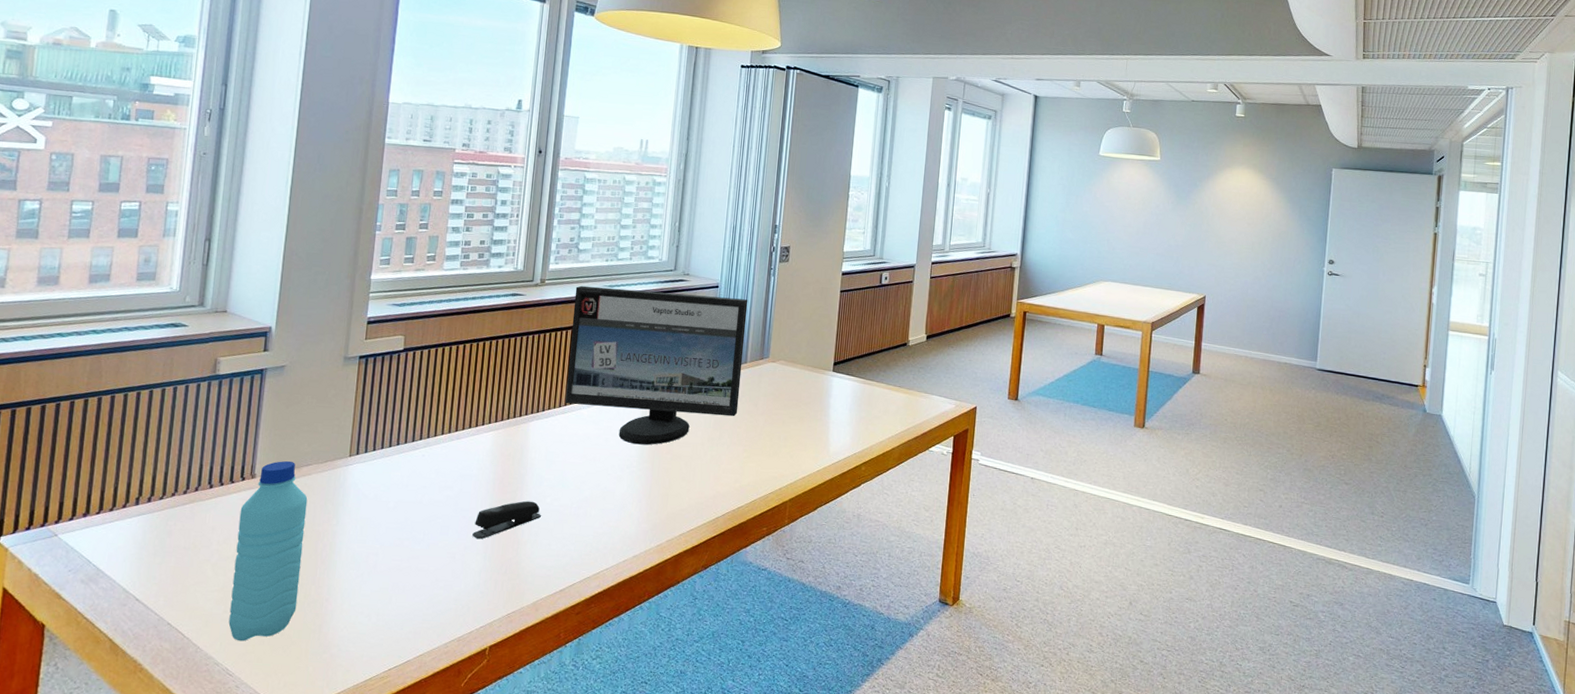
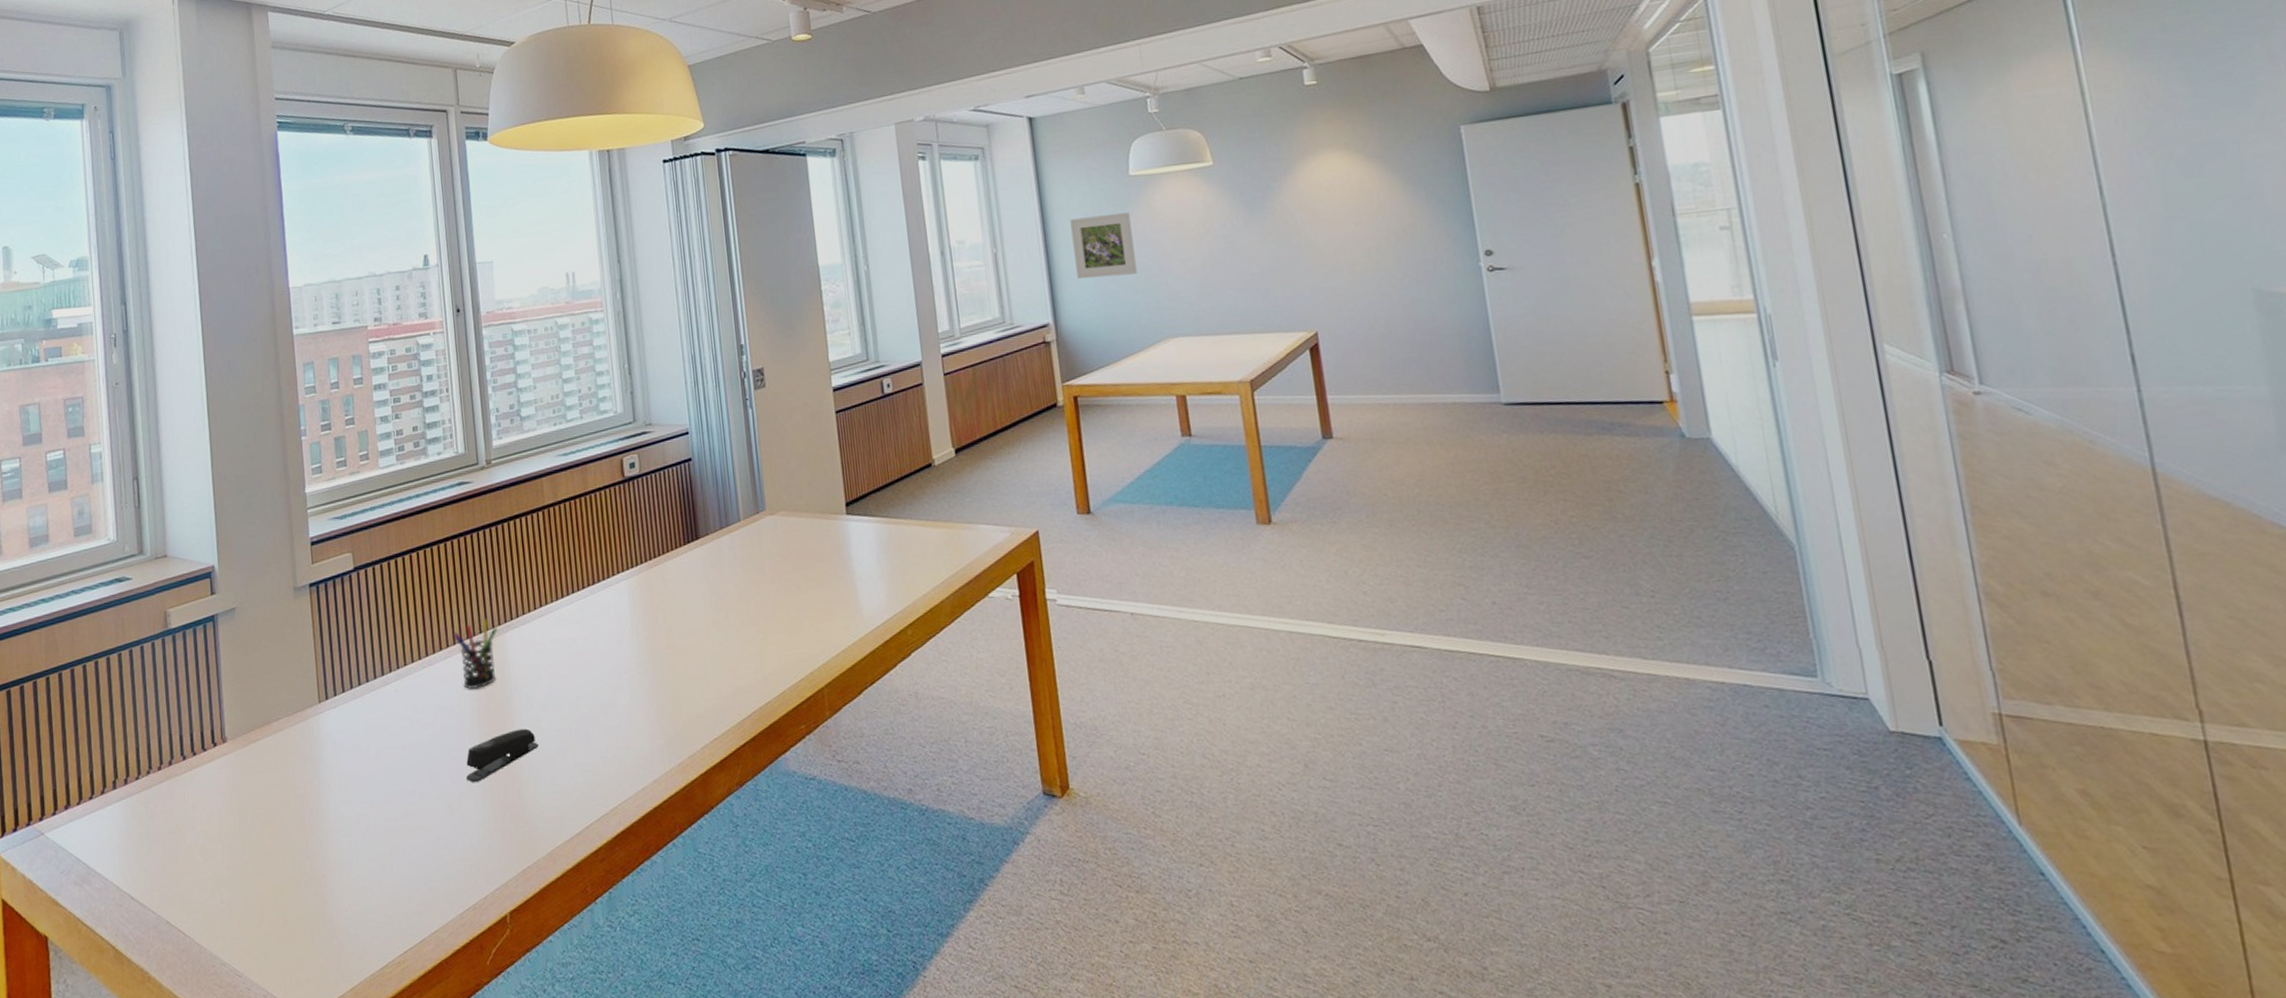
water bottle: present [228,460,308,642] -> none [217,717,295,935]
pen holder: none [483,408,525,464] -> present [453,618,498,689]
computer monitor: present [564,285,748,445] -> none [526,442,742,642]
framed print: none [1045,179,1093,229] -> present [1070,212,1137,279]

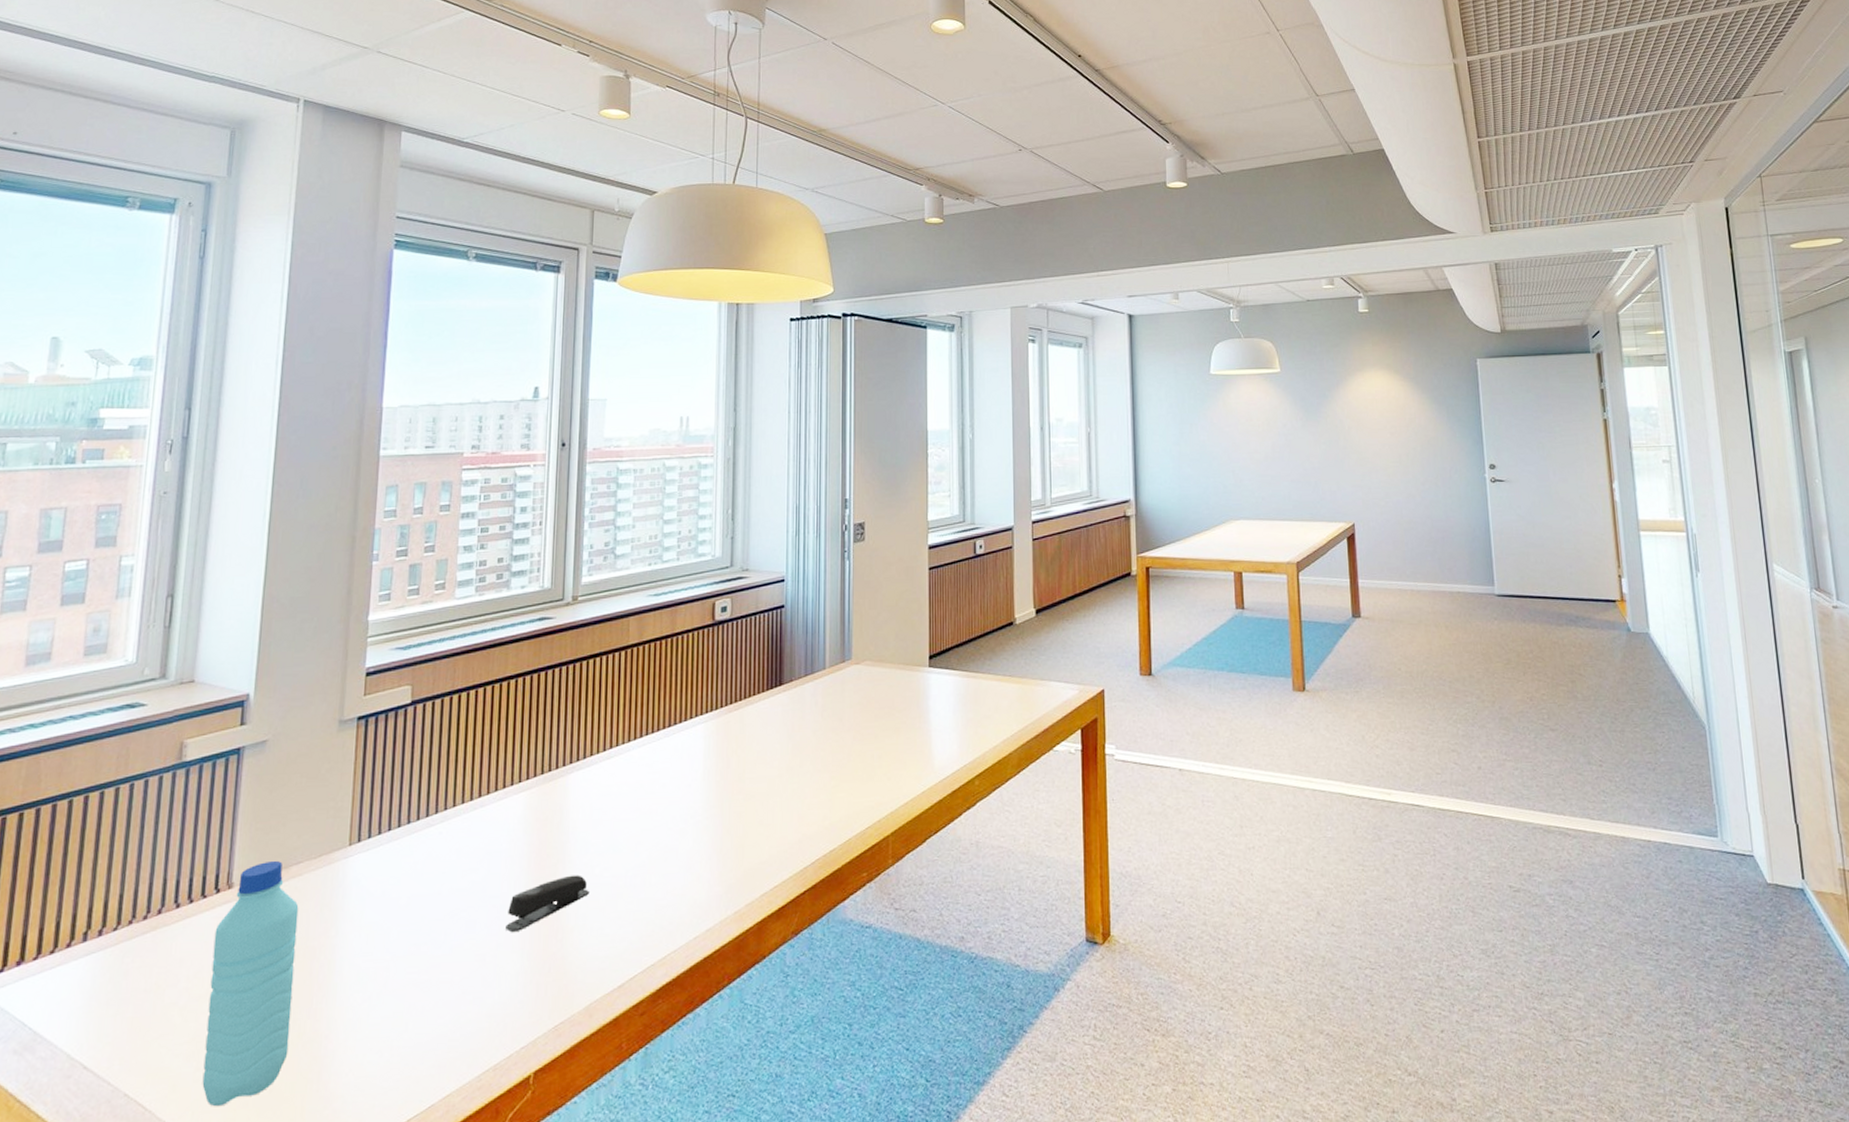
water bottle: none [217,717,295,935] -> present [202,860,299,1107]
pen holder: present [453,618,498,689] -> none [511,759,562,832]
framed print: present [1070,212,1137,279] -> none [1157,406,1210,462]

